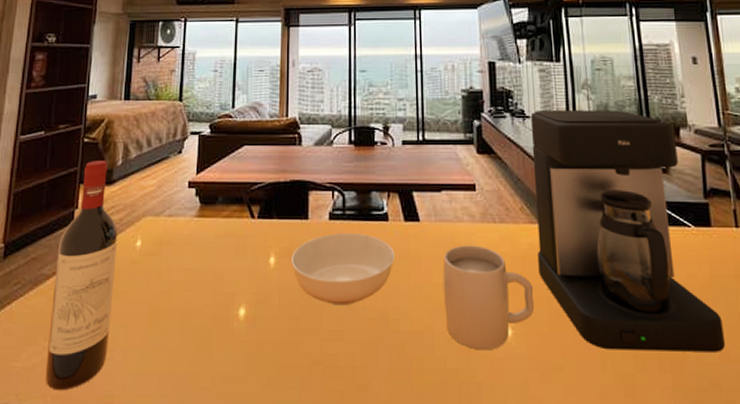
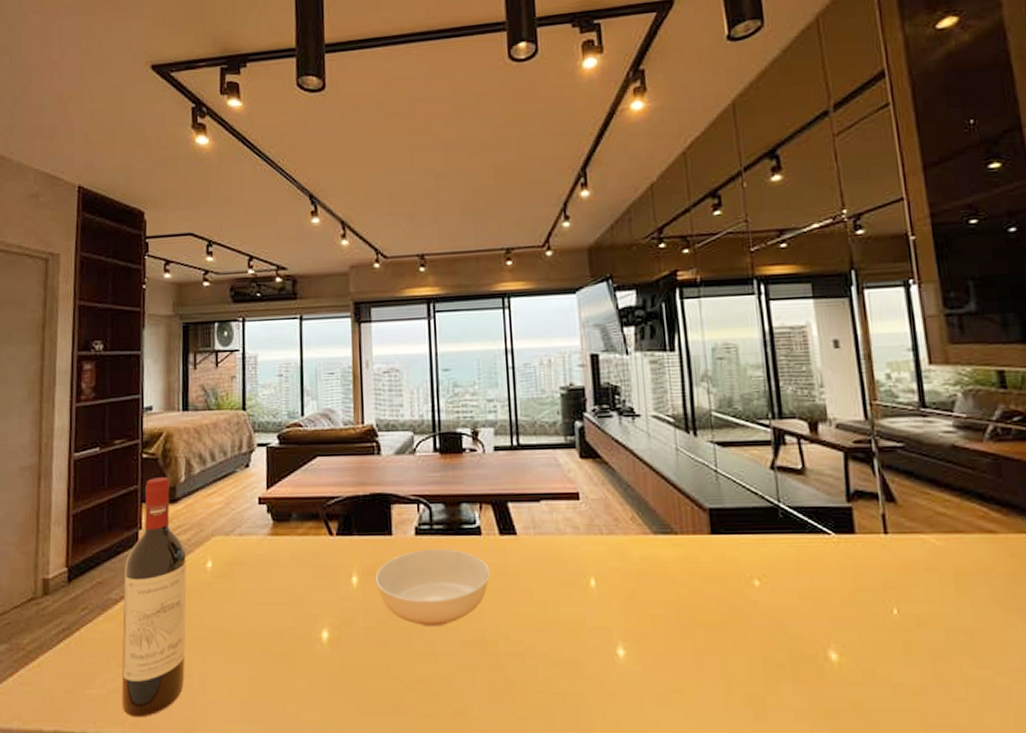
mug: present [442,245,535,351] -> none [544,559,650,673]
coffee maker: present [530,110,725,352] -> none [641,404,870,672]

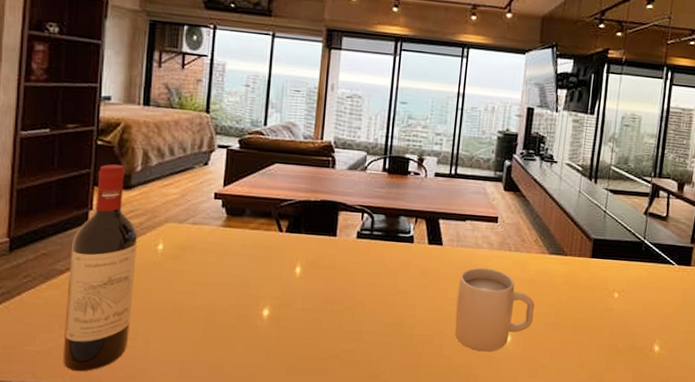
bowl: present [375,548,491,627] -> none [316,250,417,312]
mug: none [544,559,650,673] -> present [455,267,534,352]

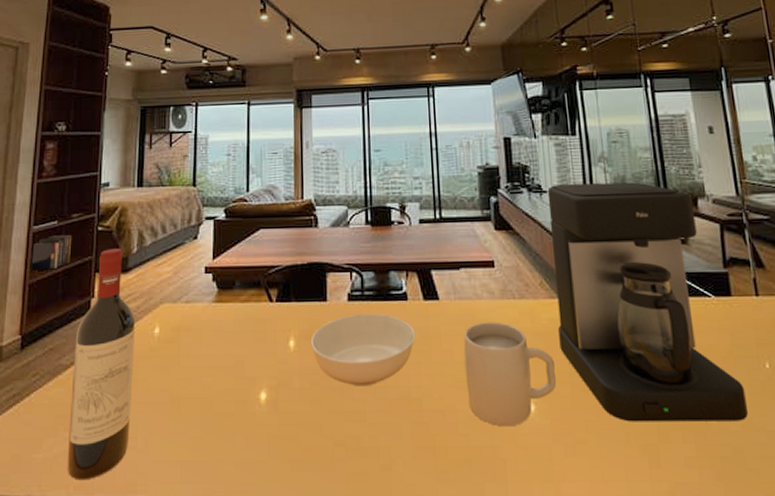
books: none [19,144,67,178] -> present [31,235,72,270]
bowl: none [316,250,417,312] -> present [310,313,416,387]
coffee maker: none [541,157,682,360] -> present [547,182,748,422]

